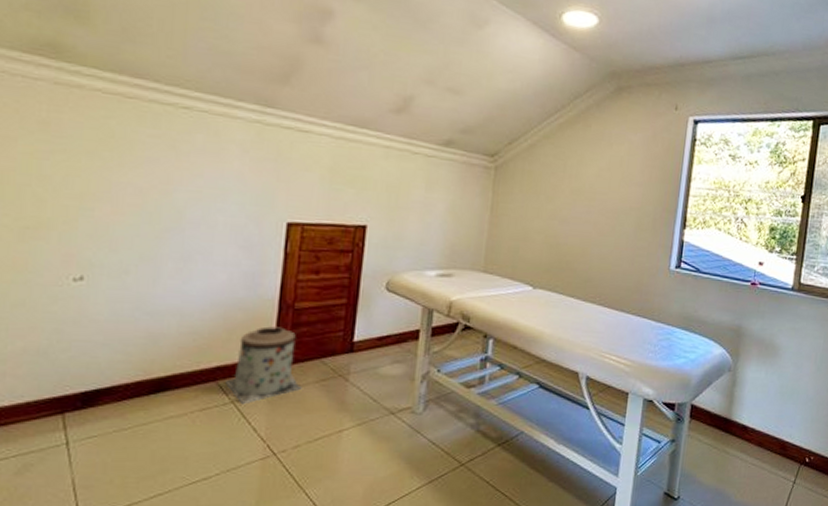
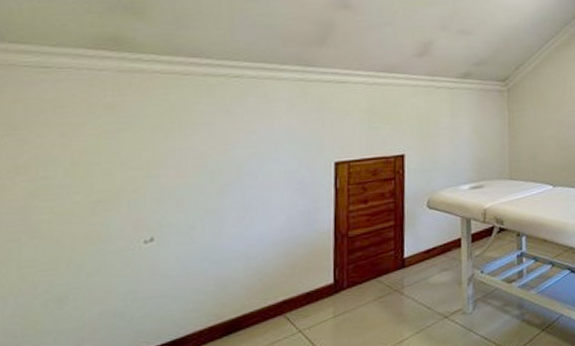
trash bin: present [226,326,302,405] -> none [293,255,362,332]

